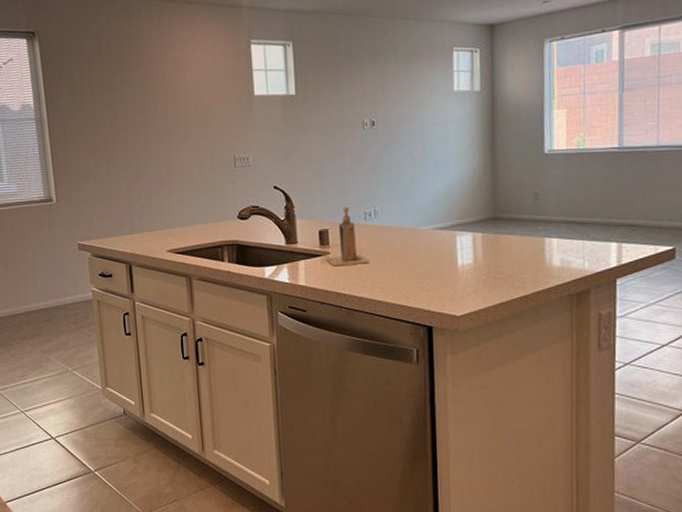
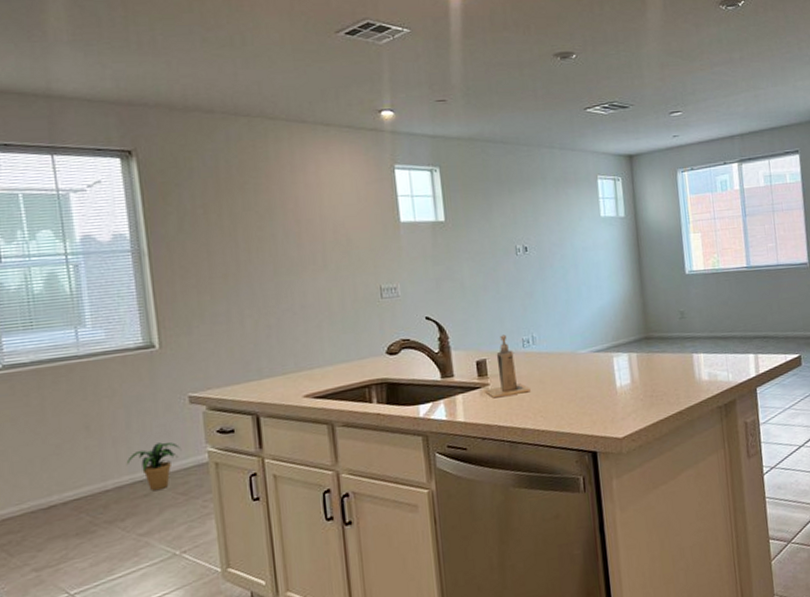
potted plant: none [33,280,73,318] -> present [126,442,182,491]

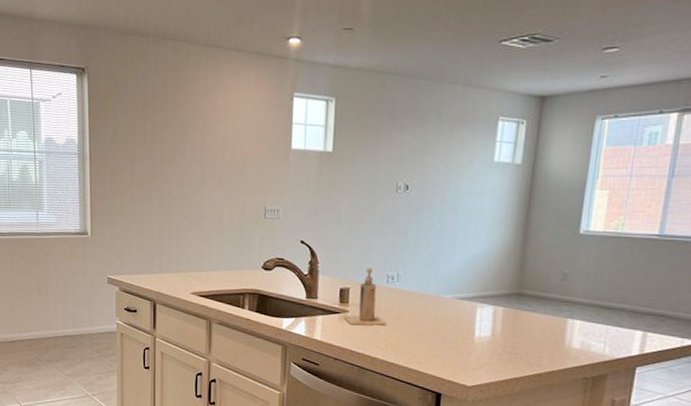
potted plant: present [126,442,182,491] -> none [62,309,99,346]

